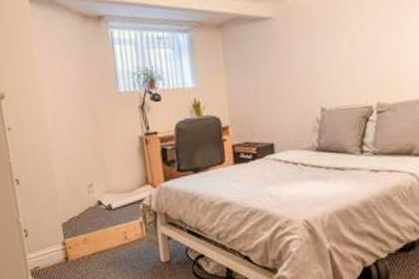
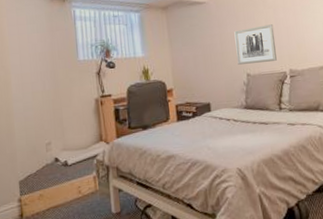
wall art: none [307,45,361,97] -> present [234,24,277,65]

